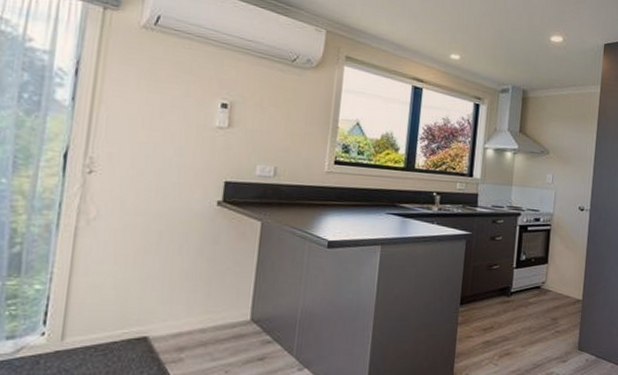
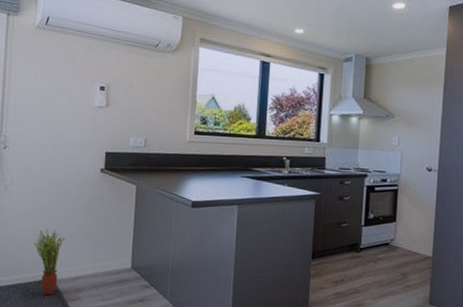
potted plant: none [122,274,167,357] -> present [33,229,65,295]

